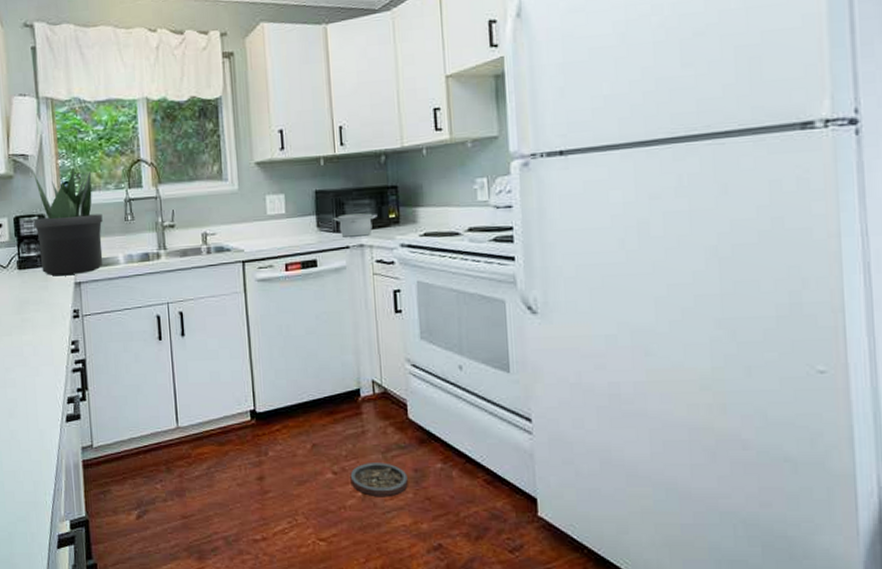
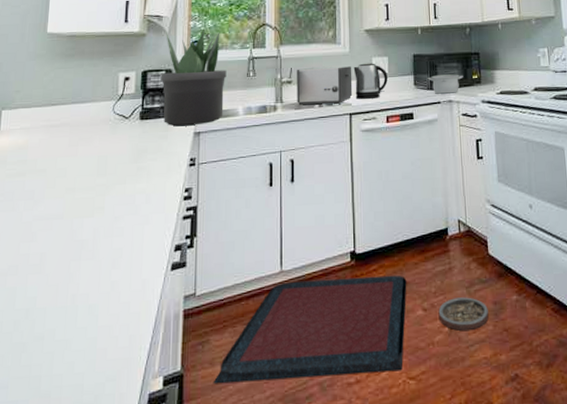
doormat: none [118,436,314,532] -> present [213,275,407,384]
toaster: none [179,206,245,253] -> present [297,66,353,106]
kettle: none [244,201,285,246] -> present [353,62,388,100]

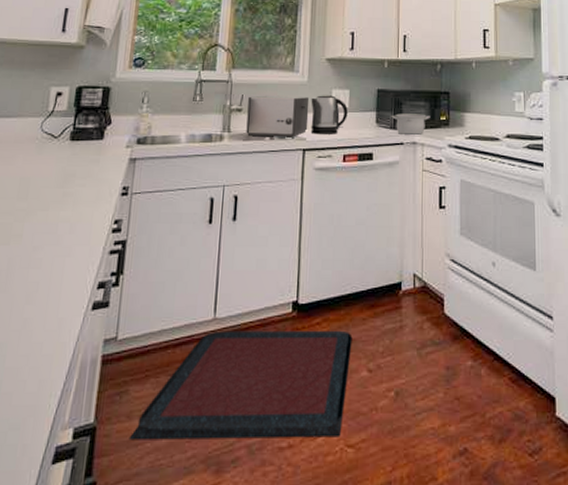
planter: present [160,30,227,127] -> none [96,43,171,151]
pet bowl: present [438,297,489,331] -> none [384,360,439,396]

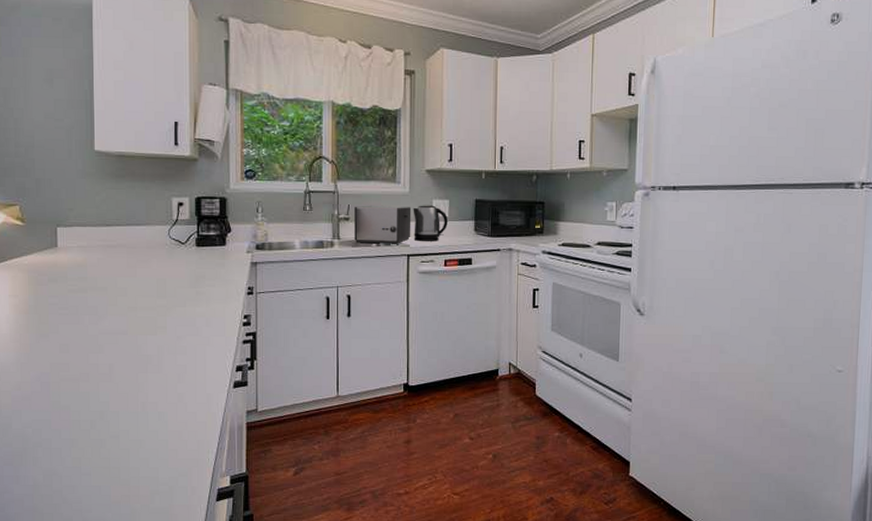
doormat: present [129,330,353,440] -> none [275,405,456,487]
cooking pot: present [391,113,430,135] -> none [488,222,526,242]

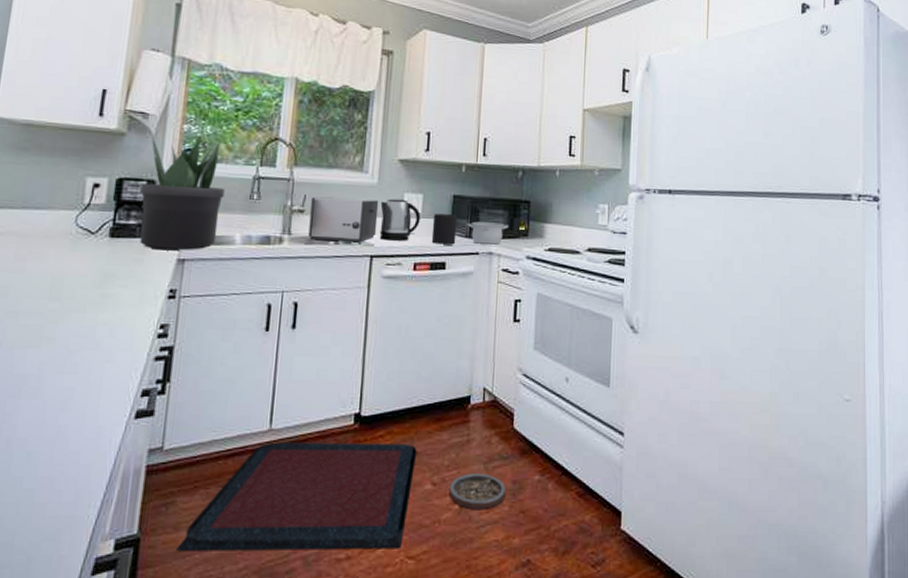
planter: none [215,156,282,256] -> present [140,131,225,251]
doormat: none [275,405,456,487] -> present [175,442,417,552]
pen holder: none [458,217,480,243] -> present [431,214,458,245]
pet bowl: none [484,431,531,458] -> present [449,473,506,509]
cooking pot: none [488,222,526,242] -> present [467,221,509,245]

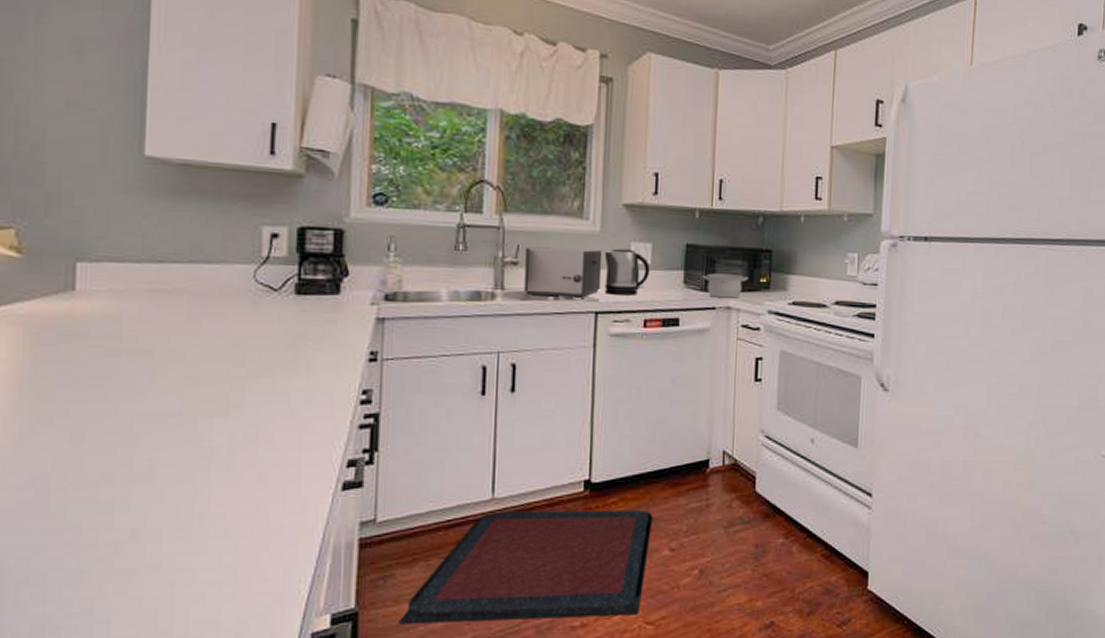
planter: present [140,131,225,251] -> none [326,173,425,309]
pen holder: present [431,214,458,245] -> none [662,265,692,299]
pet bowl: present [449,473,506,509] -> none [688,538,748,574]

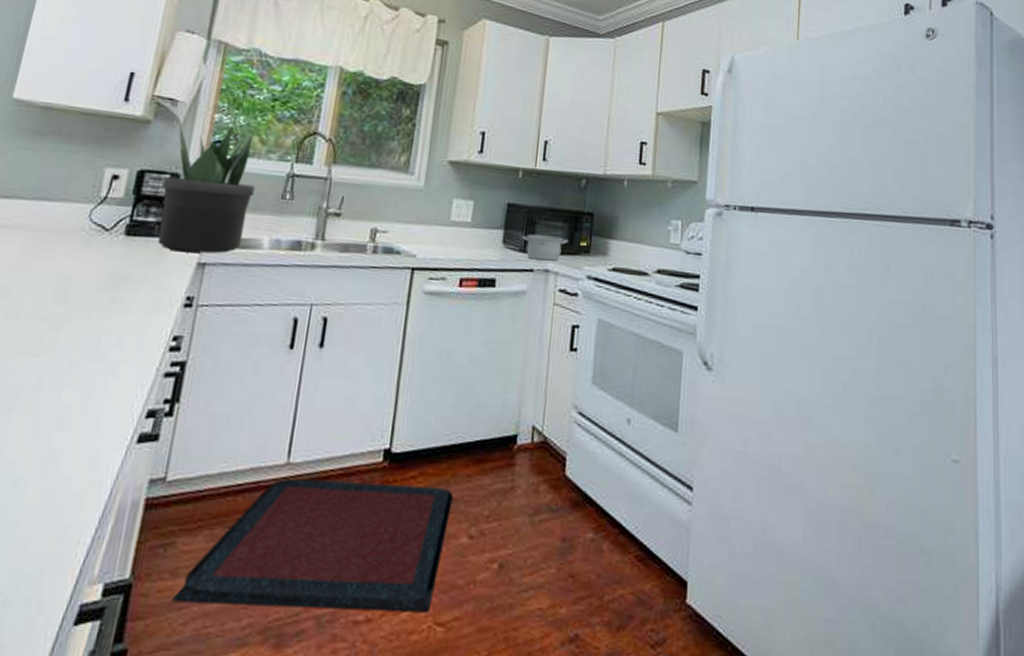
planter: none [326,173,425,309] -> present [157,120,255,254]
toaster: present [524,246,603,299] -> none [343,198,425,254]
kettle: present [604,247,650,297] -> none [422,203,470,254]

